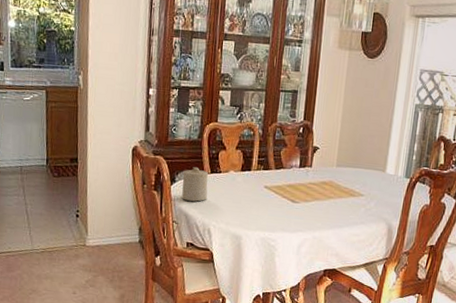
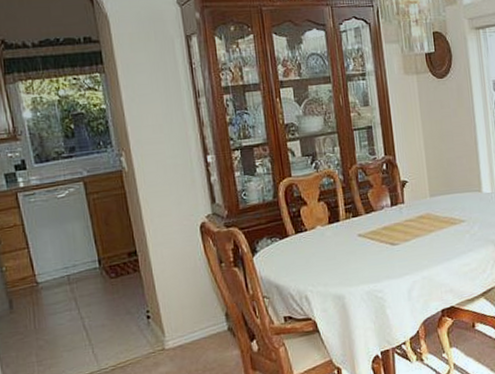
candle: present [182,167,208,202] -> none [264,231,298,270]

